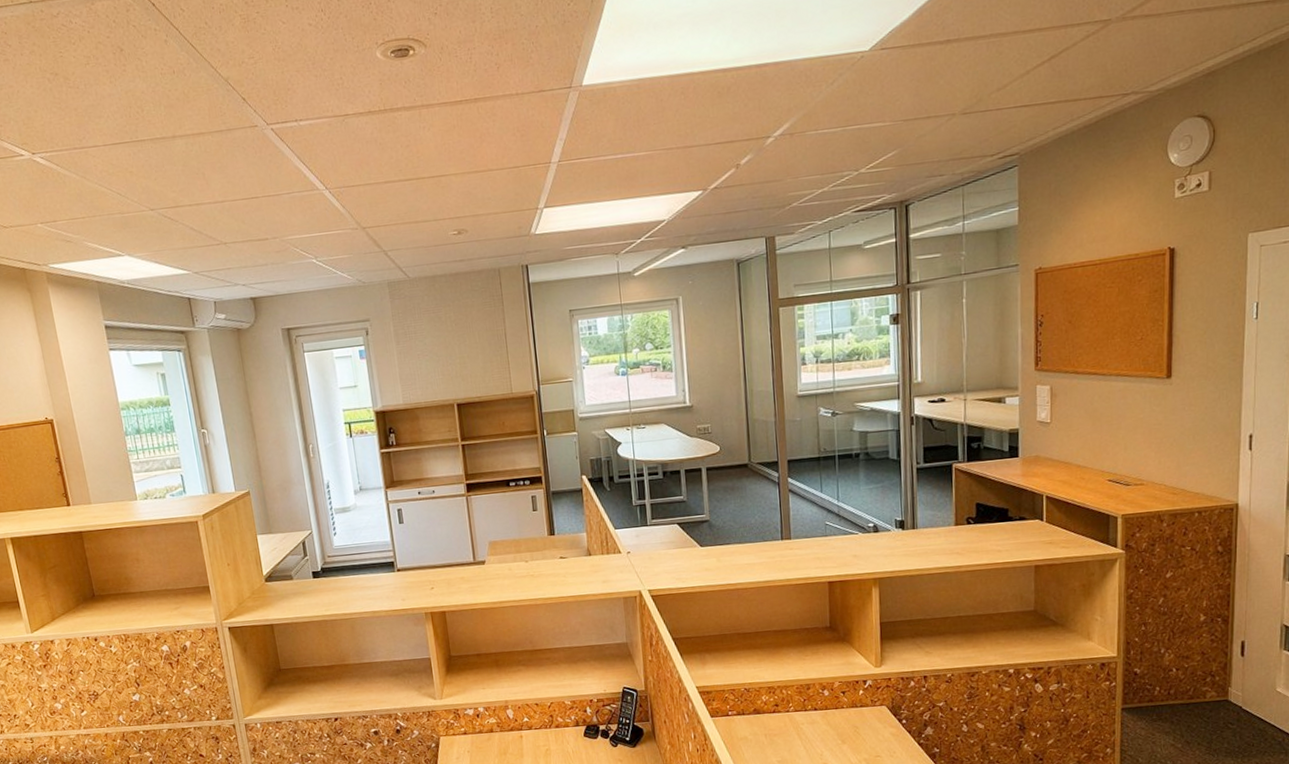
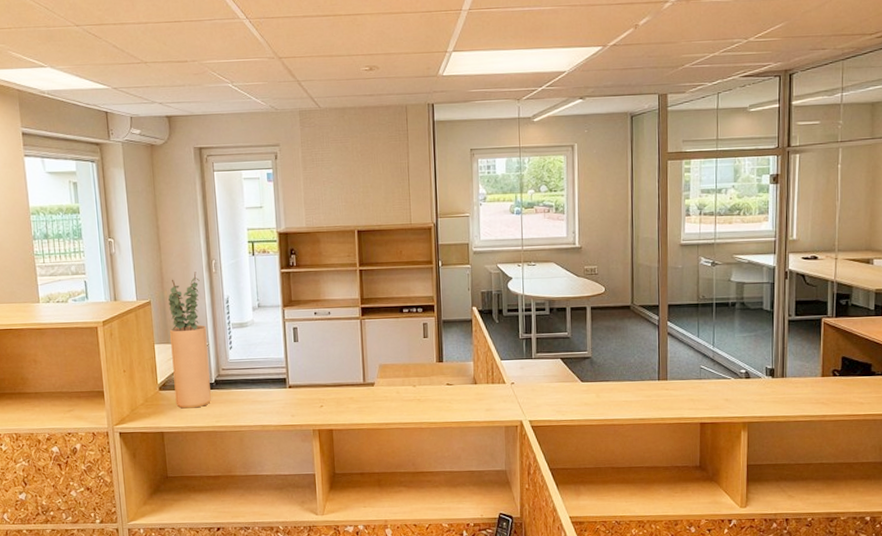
vase: none [267,458,319,599] -> present [168,272,211,409]

